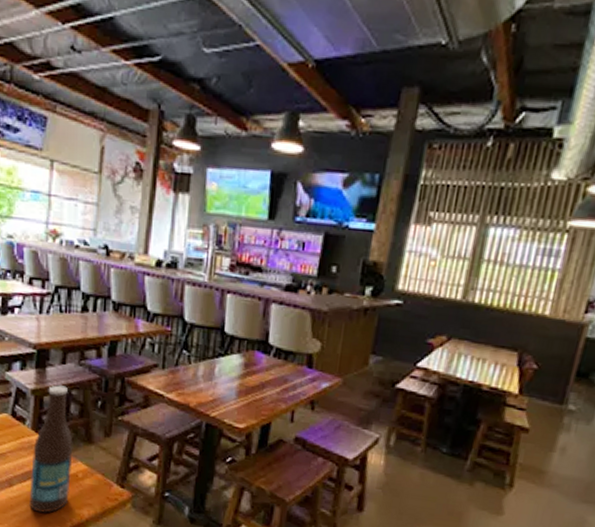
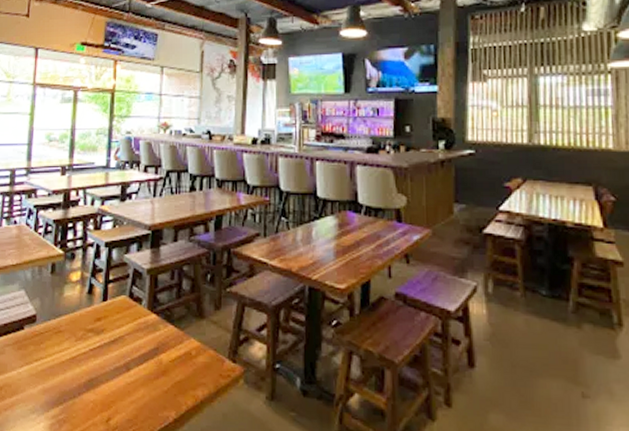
beer bottle: present [29,385,73,513] -> none [146,262,186,397]

